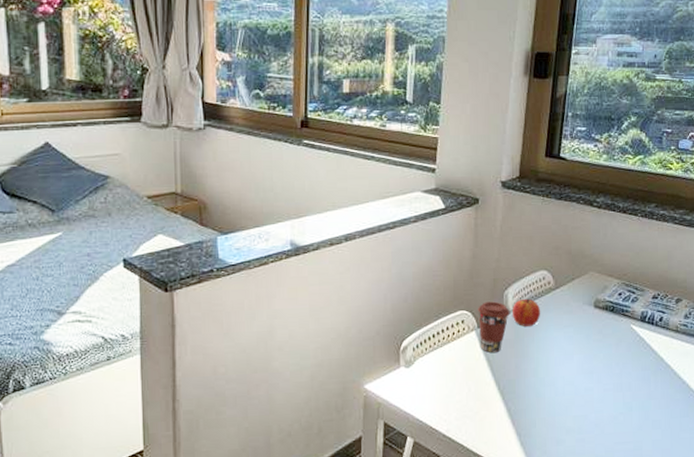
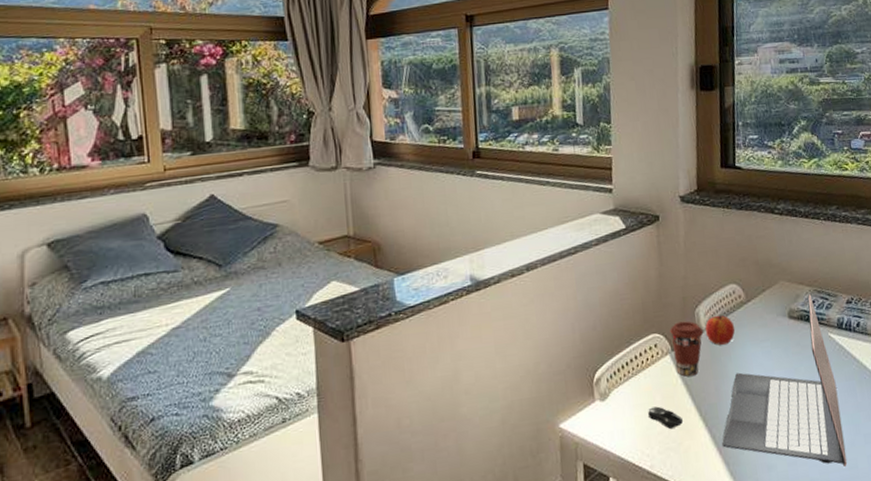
computer mouse: none [449,377,481,398] -> present [648,406,683,429]
laptop: none [516,287,633,448] -> present [722,294,847,467]

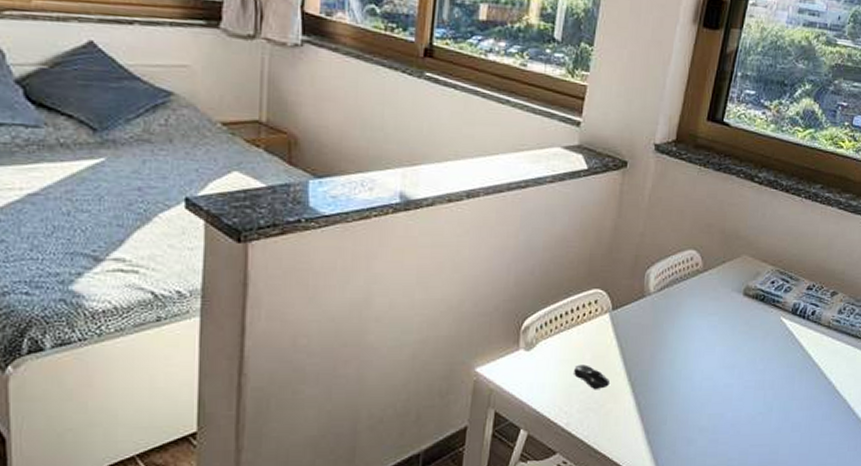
coffee cup: present [670,321,704,377] -> none [613,281,651,338]
fruit: present [705,315,736,345] -> none [652,280,685,312]
laptop: present [722,294,847,467] -> none [646,274,777,451]

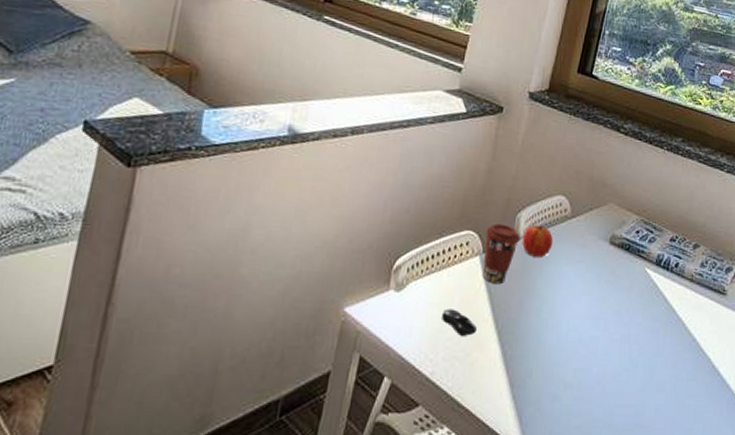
coffee cup: none [613,281,651,338] -> present [482,223,521,284]
fruit: none [652,280,685,312] -> present [522,225,554,257]

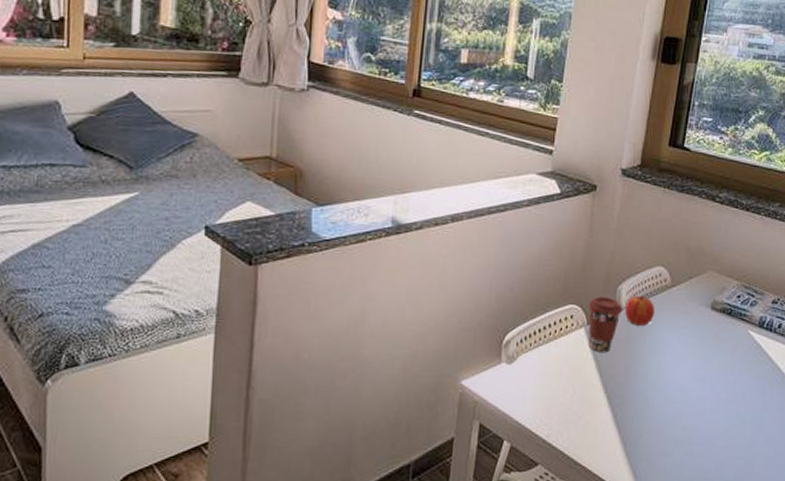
computer mouse: present [442,309,477,336] -> none [553,377,587,401]

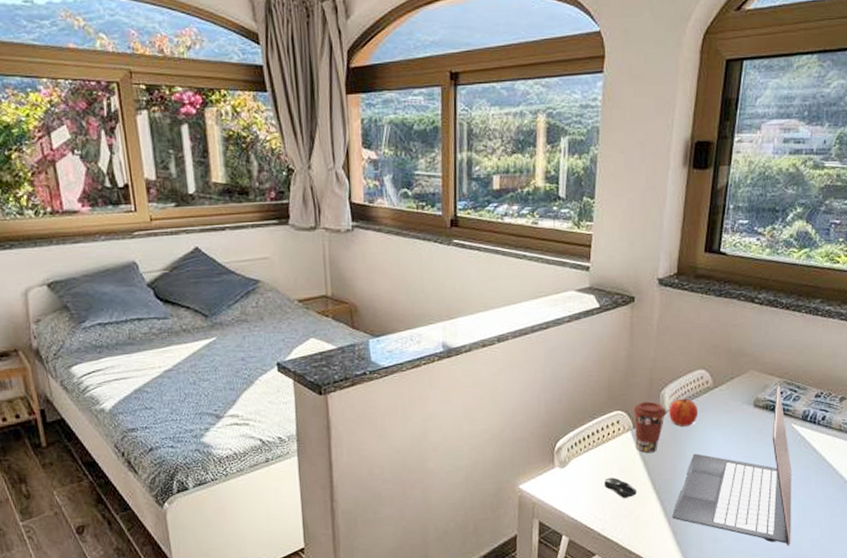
computer mouse: none [553,377,587,401] -> present [604,477,637,498]
laptop: none [623,288,747,463] -> present [672,385,792,546]

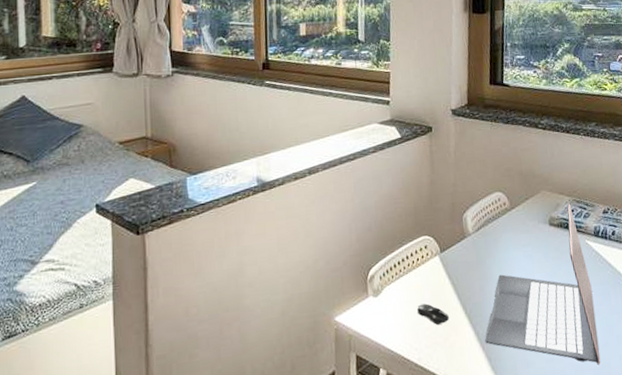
coffee cup: present [633,401,667,453] -> none [439,225,471,277]
fruit: present [668,398,699,427] -> none [472,220,500,248]

